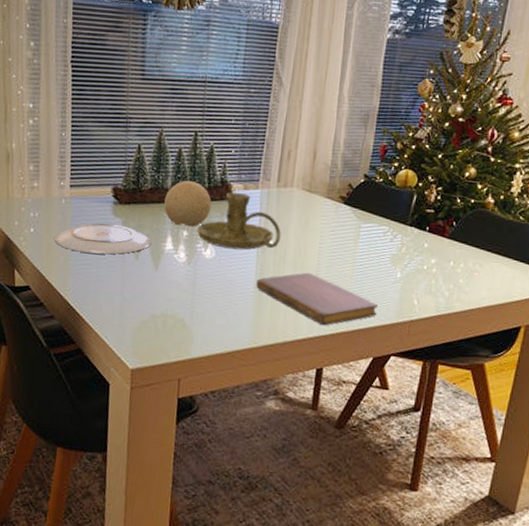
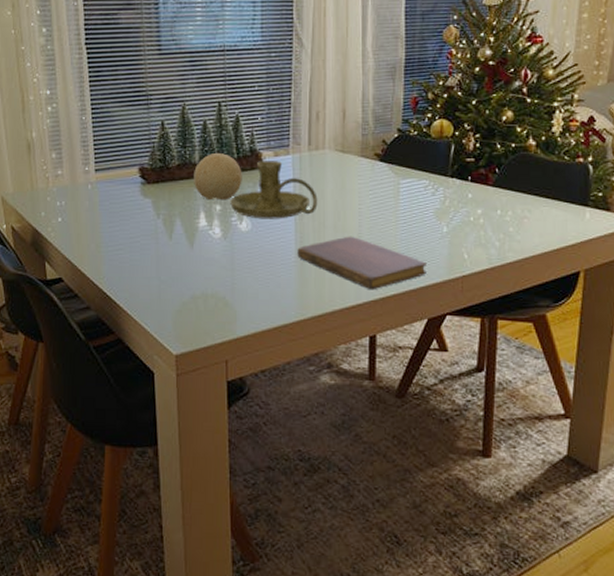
plate: present [55,223,152,255] -> none [84,205,184,237]

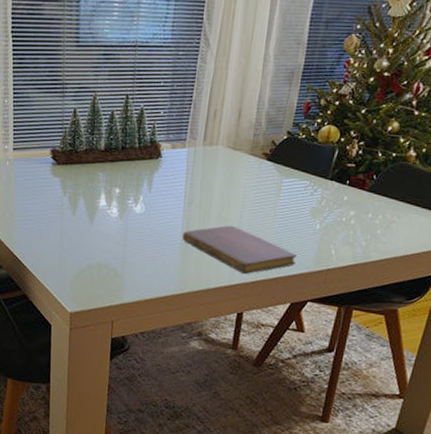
decorative ball: present [194,153,242,201] -> none [98,142,142,185]
candle holder: present [230,161,318,219] -> none [128,152,207,205]

